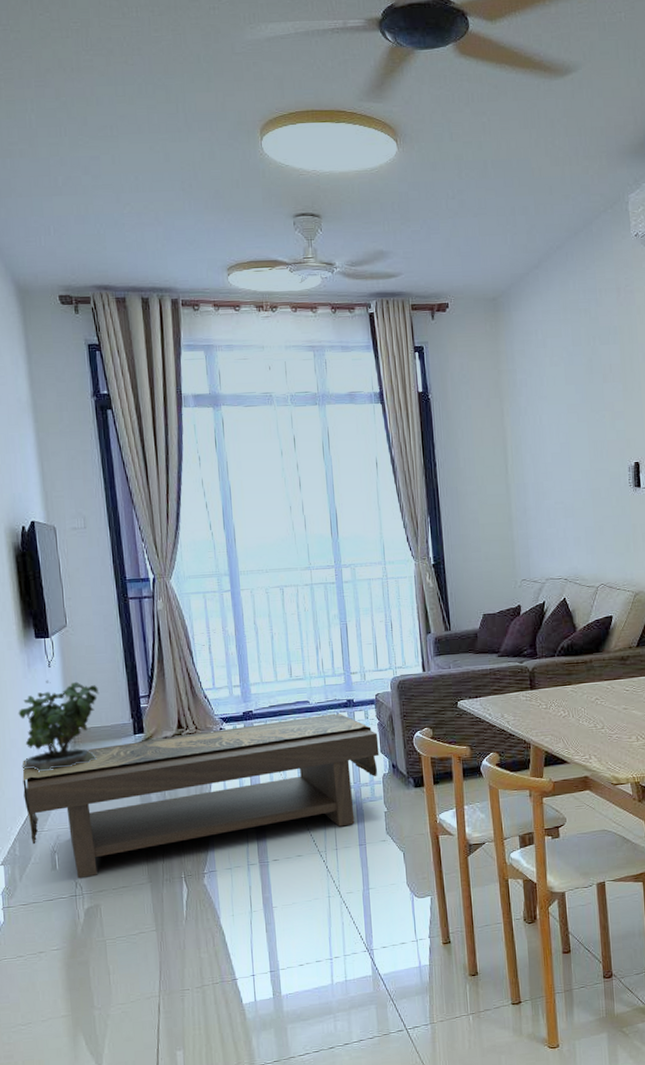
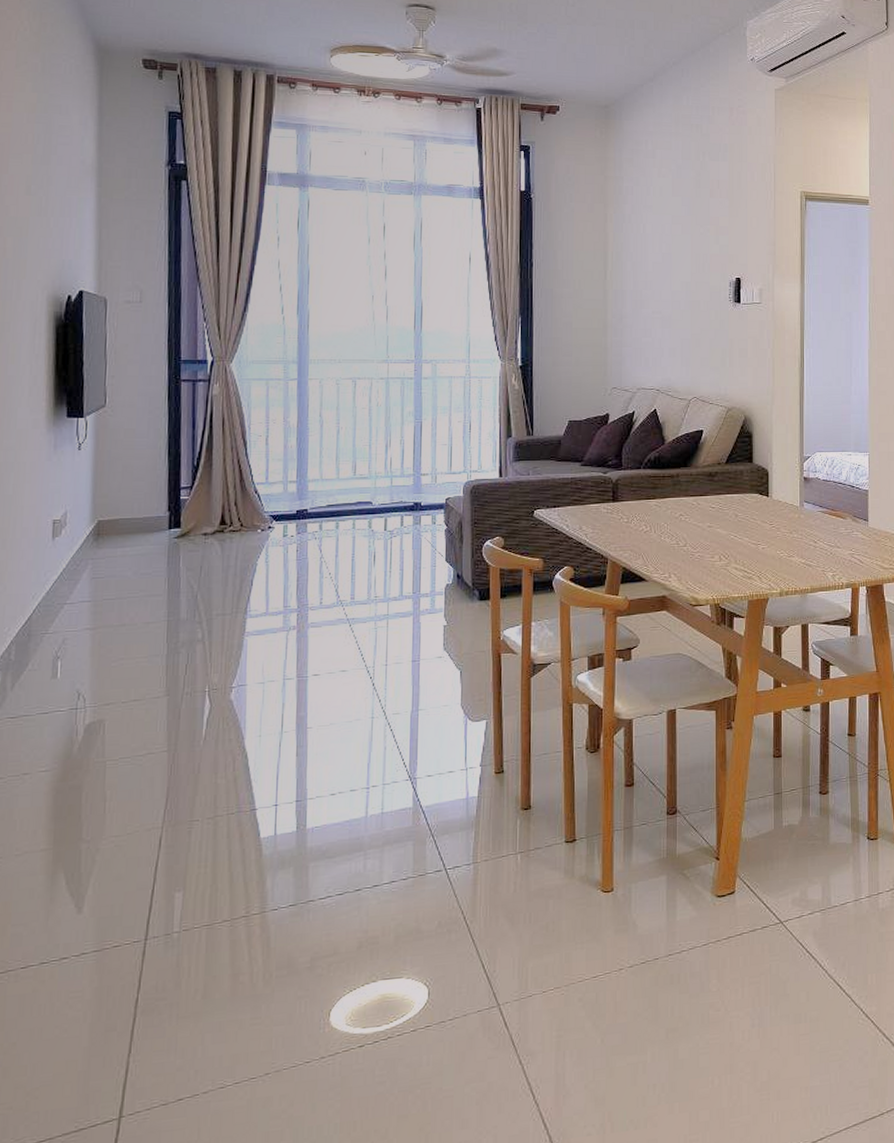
potted plant: present [18,680,100,772] -> none [31,464,134,566]
coffee table: present [22,713,379,879] -> none [29,516,444,690]

